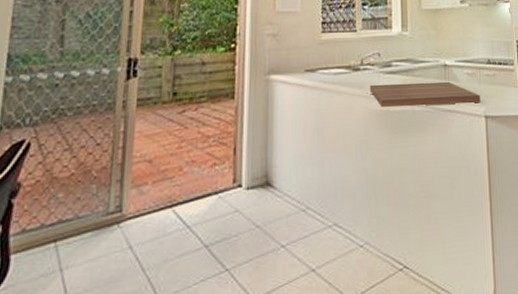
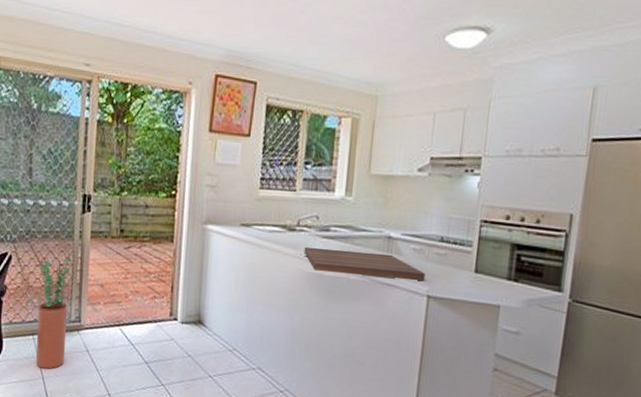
vase: none [58,128,110,285] -> present [36,253,71,370]

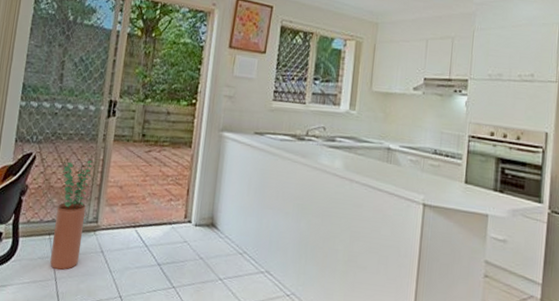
cutting board: present [304,246,425,282] -> none [311,155,421,191]

